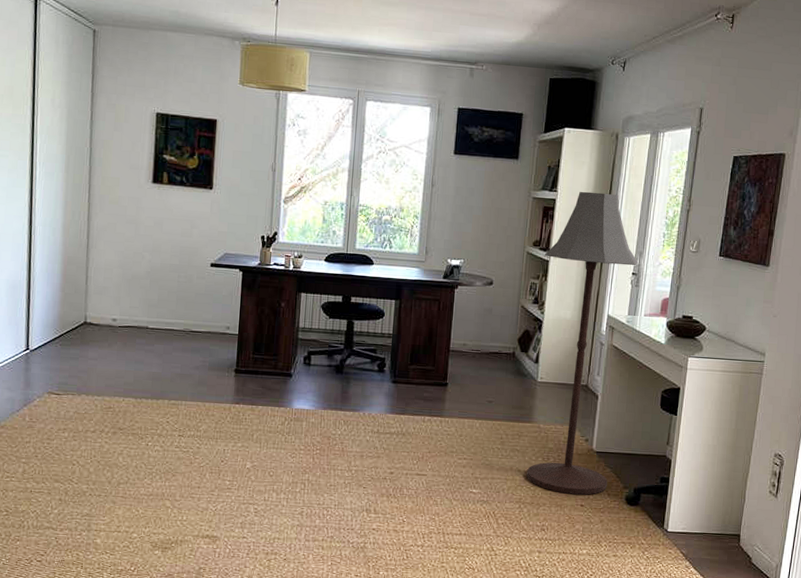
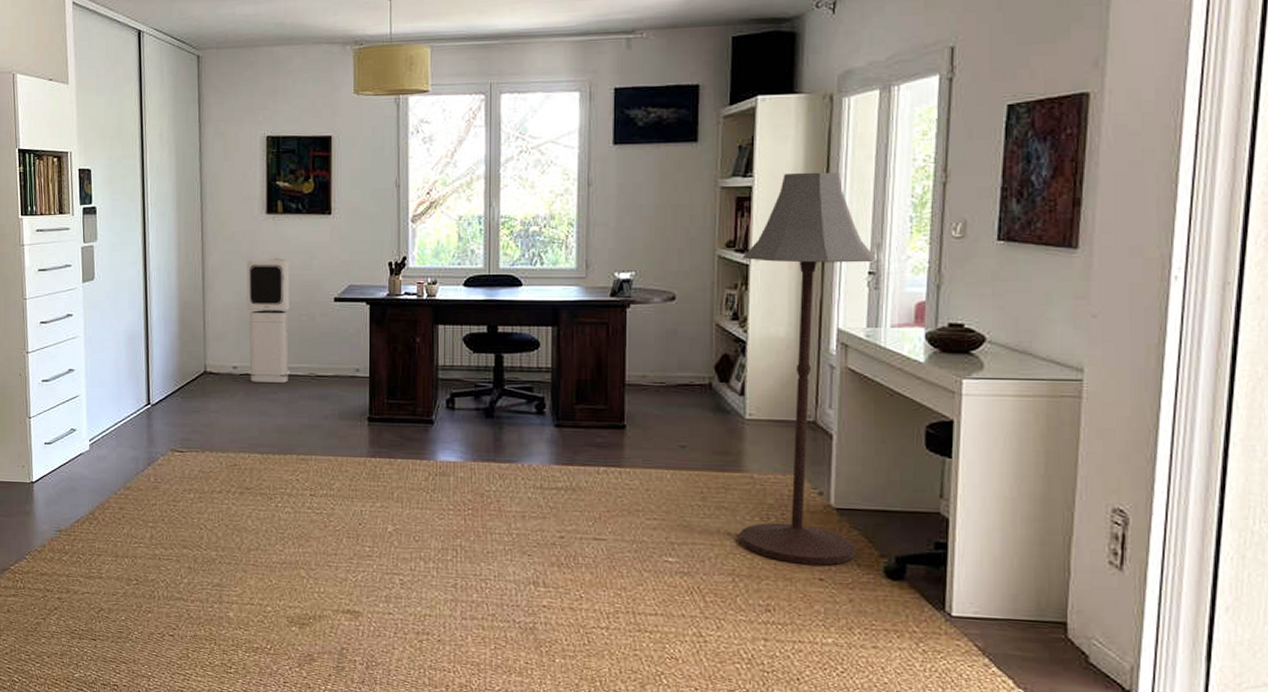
air purifier: none [127,223,172,336] -> present [246,258,290,383]

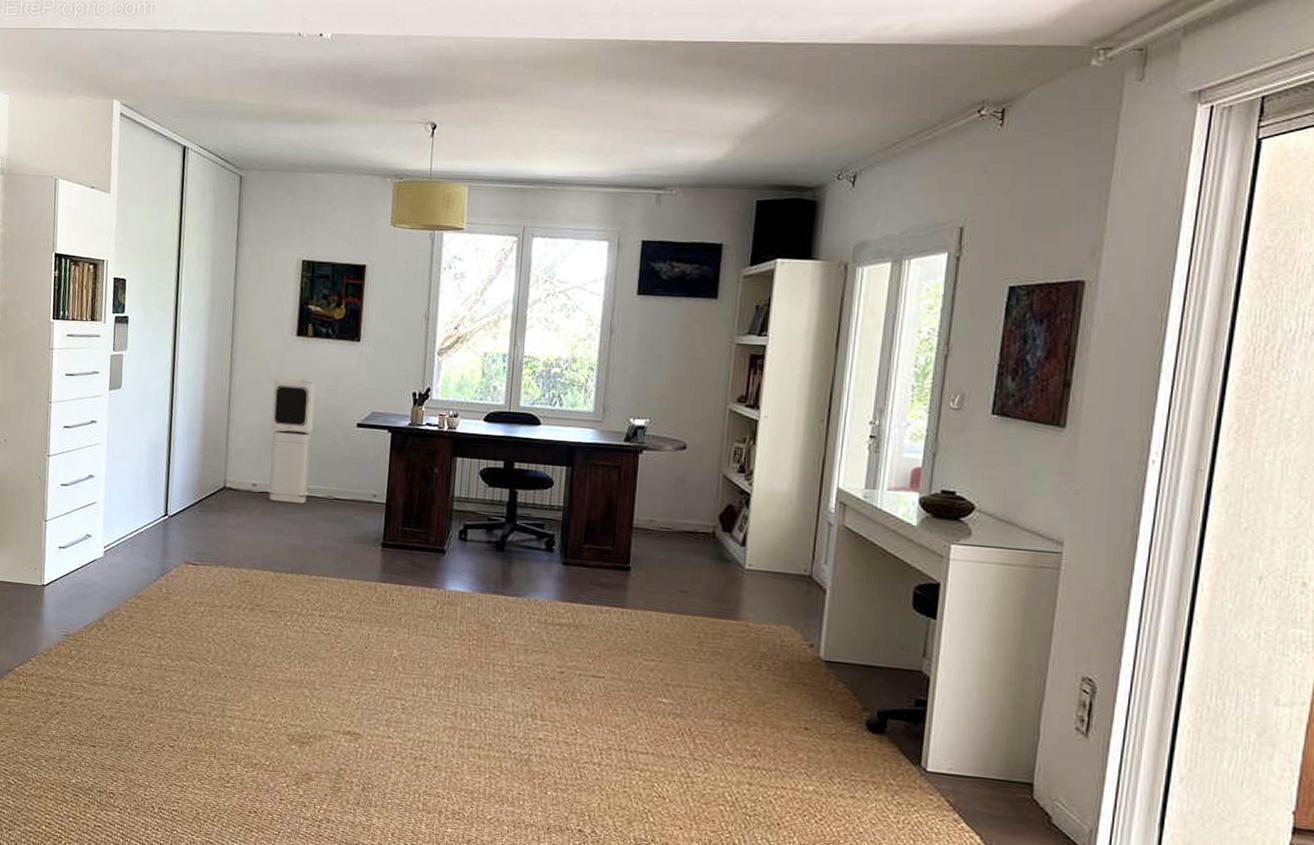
floor lamp: present [740,172,877,566] -> none [732,335,879,716]

